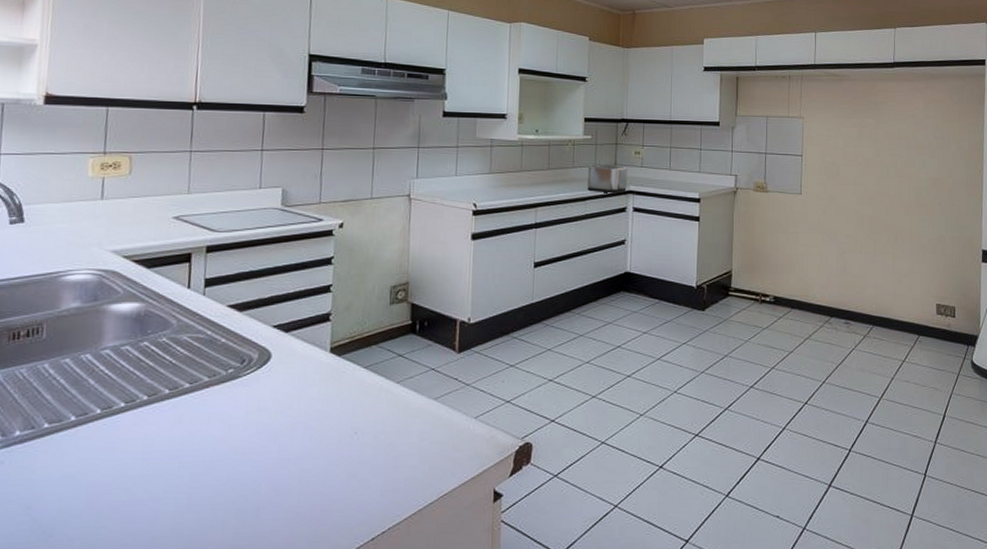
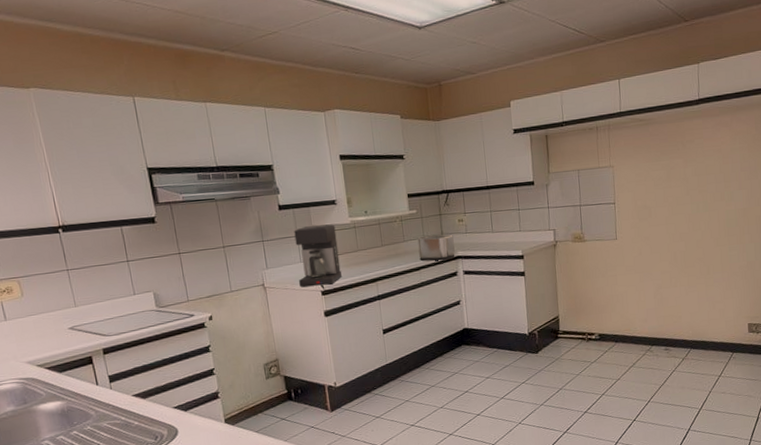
coffee maker: none [450,138,501,204] -> present [294,224,342,287]

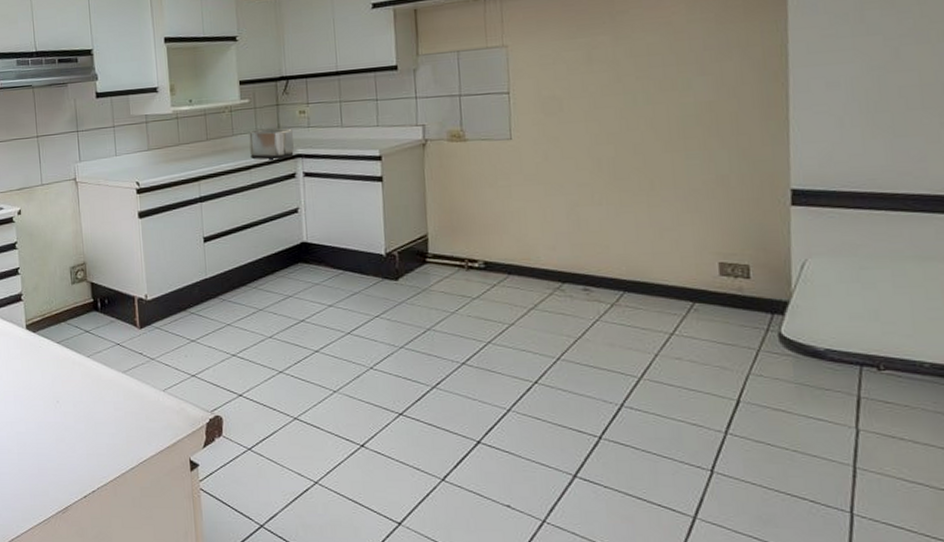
coffee maker: present [294,224,342,287] -> none [110,114,160,184]

